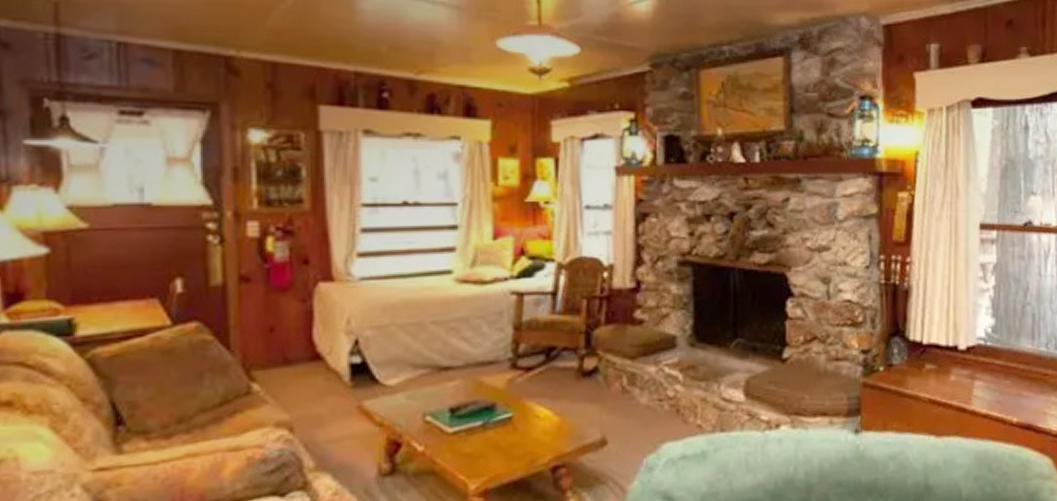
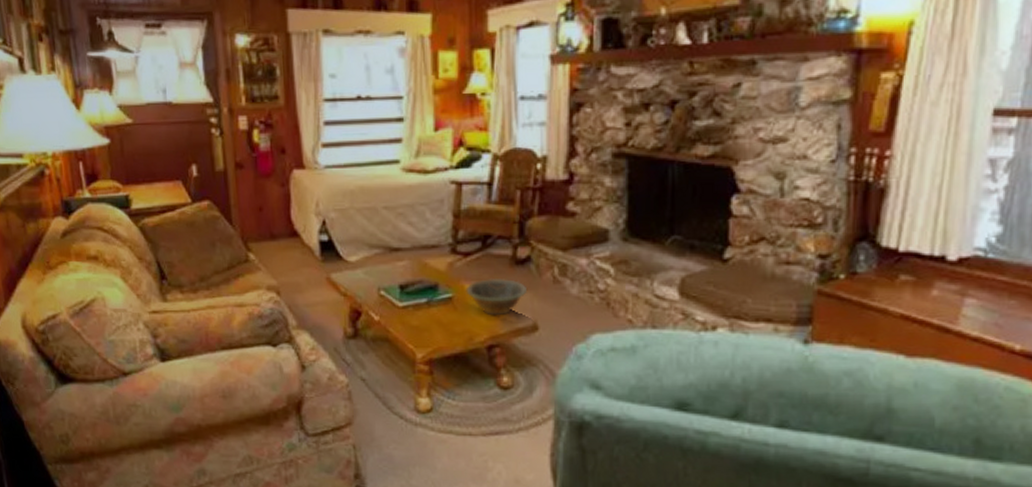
decorative bowl: none [527,392,596,434] -> present [466,277,528,316]

